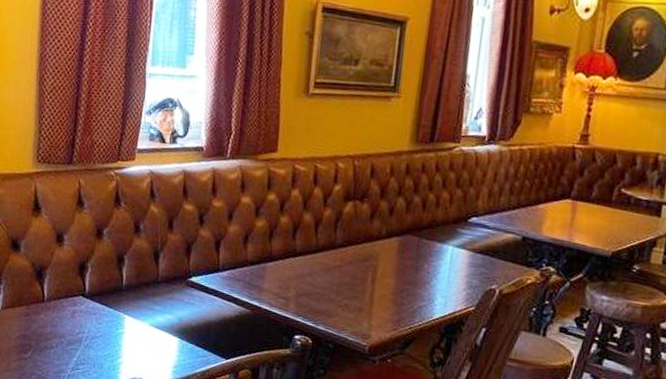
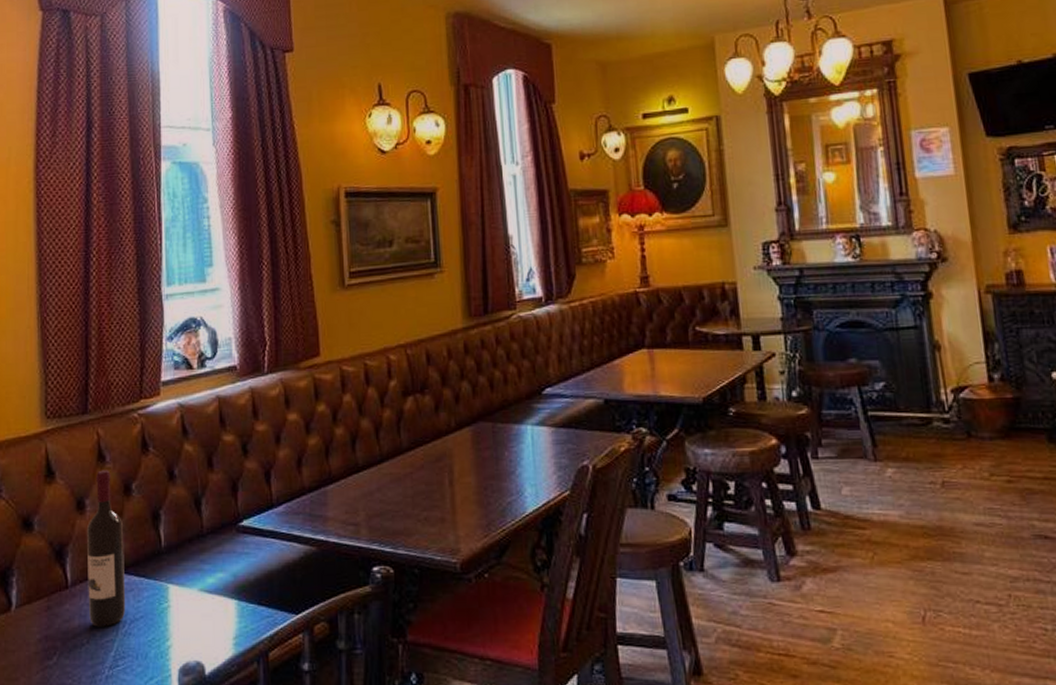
wine bottle: none [59,213,93,338] -> present [86,470,126,627]

